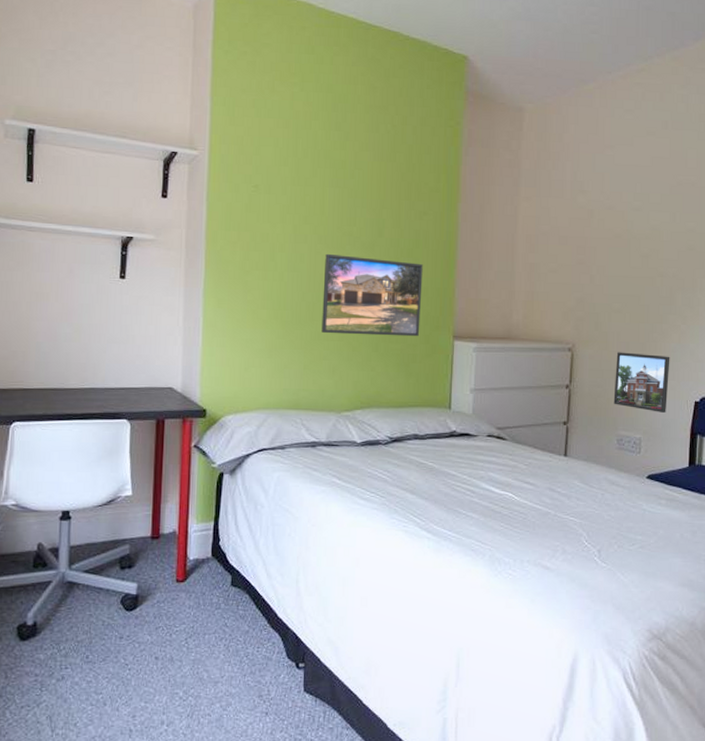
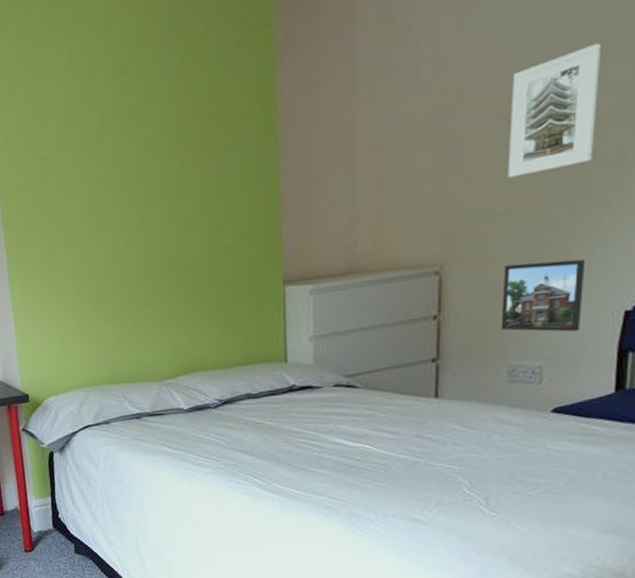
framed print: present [322,253,423,337] -> none [127,206,243,302]
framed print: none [621,198,681,284] -> present [508,43,602,178]

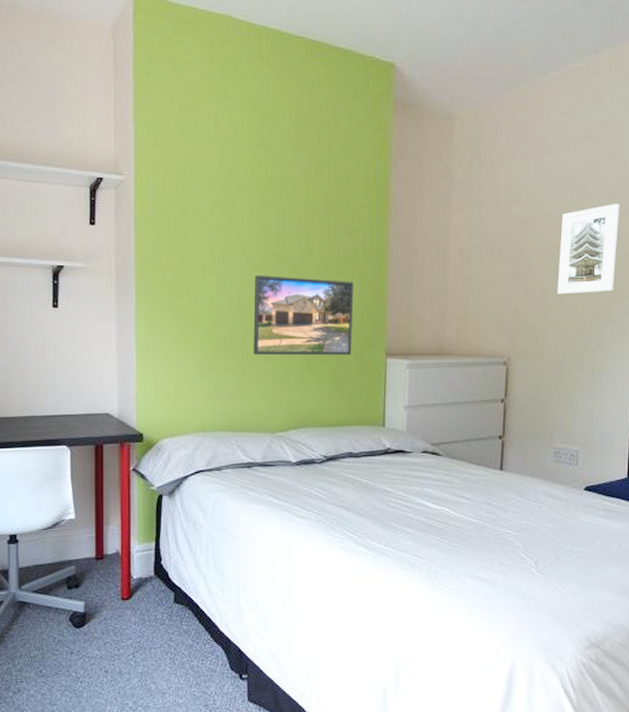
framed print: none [127,206,243,302] -> present [254,274,354,356]
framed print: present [501,259,586,332] -> none [550,364,609,424]

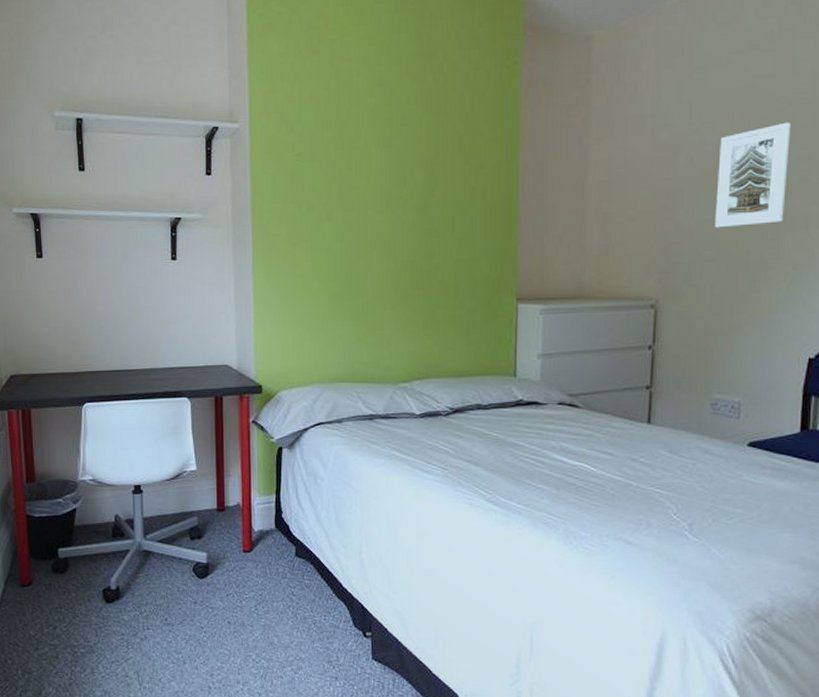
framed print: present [254,274,354,356] -> none [373,219,481,304]

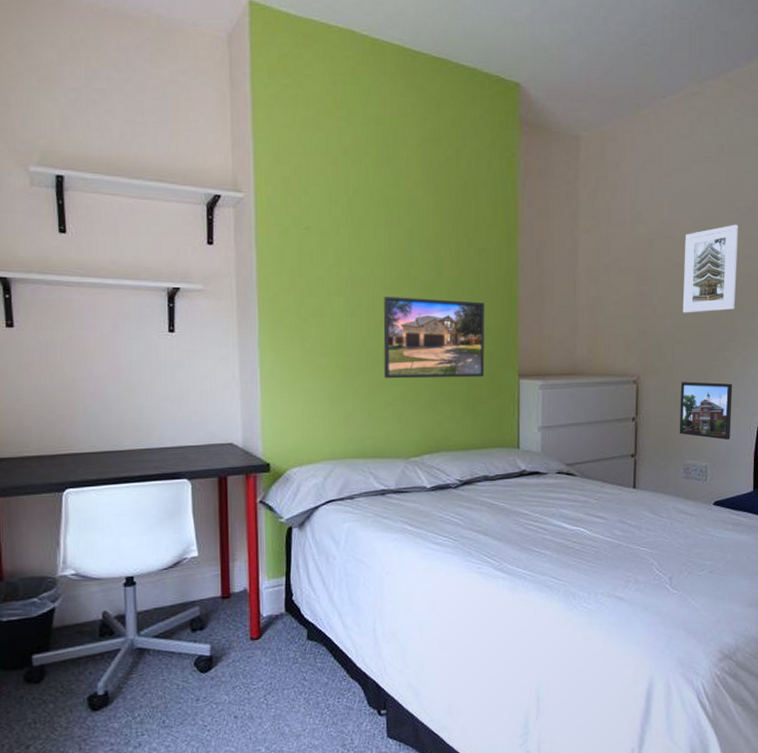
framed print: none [373,219,481,304] -> present [383,296,485,379]
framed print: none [706,306,777,372] -> present [679,382,733,440]

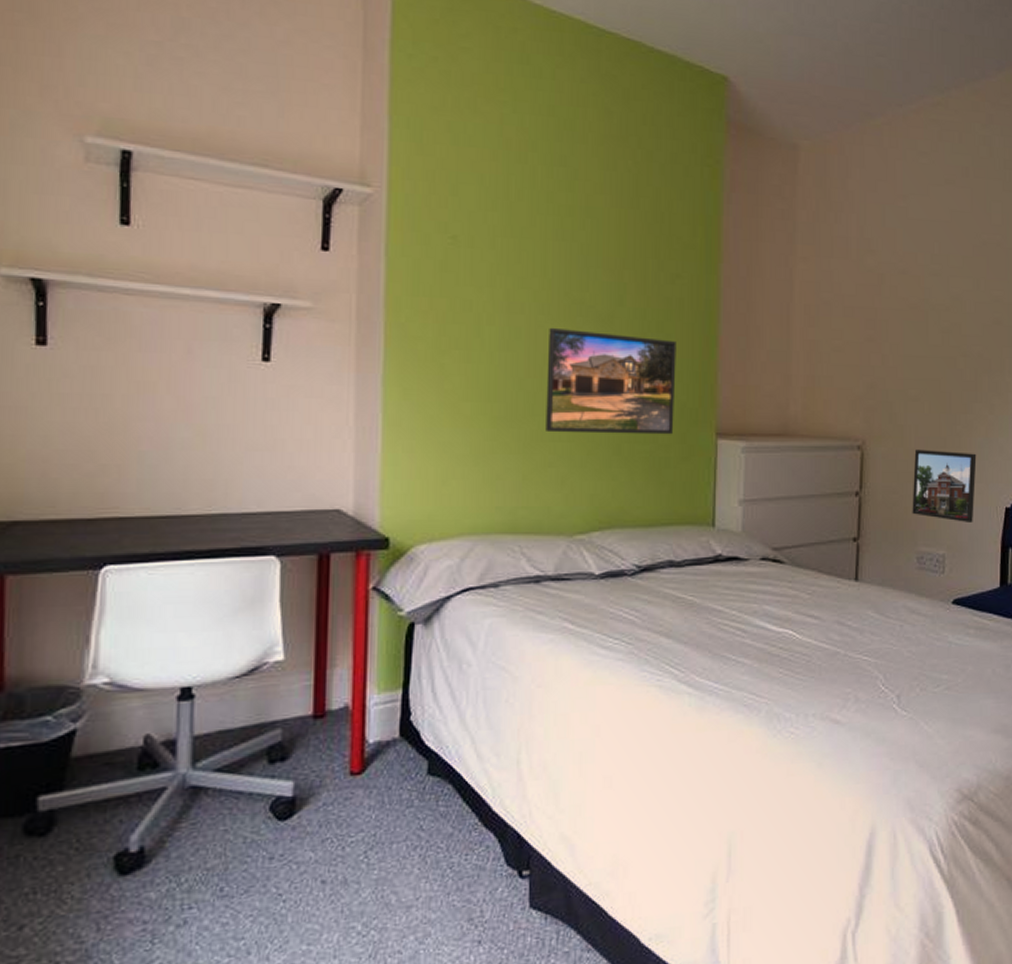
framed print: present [682,224,739,313] -> none [918,261,985,366]

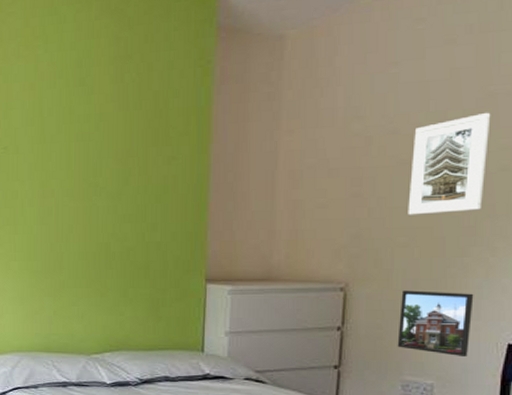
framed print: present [546,327,676,435] -> none [70,205,172,281]
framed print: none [918,261,985,366] -> present [408,112,491,215]

